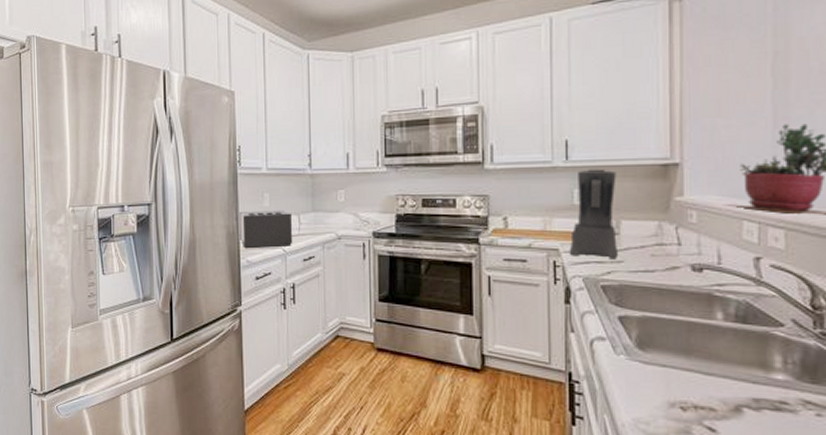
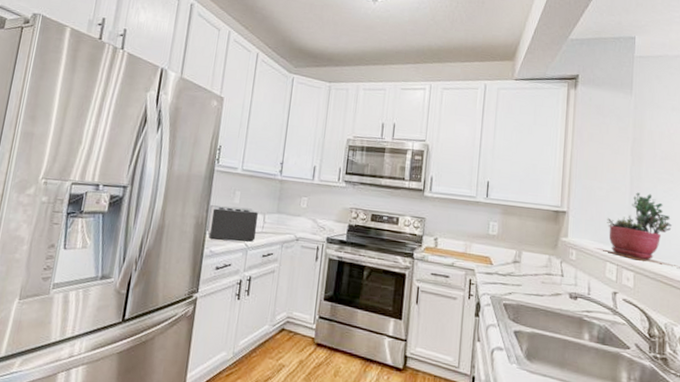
blender: present [569,169,617,260] -> none [482,207,522,283]

